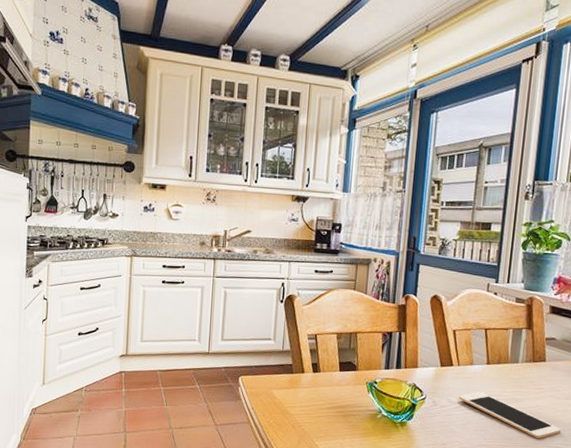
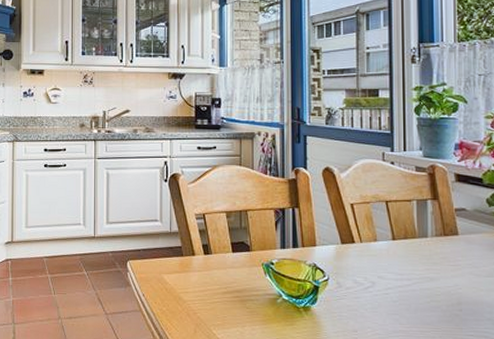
cell phone: present [459,392,562,439] -> none [366,271,488,323]

